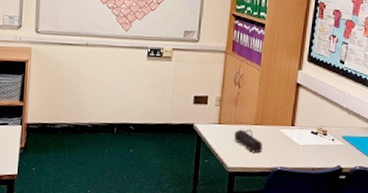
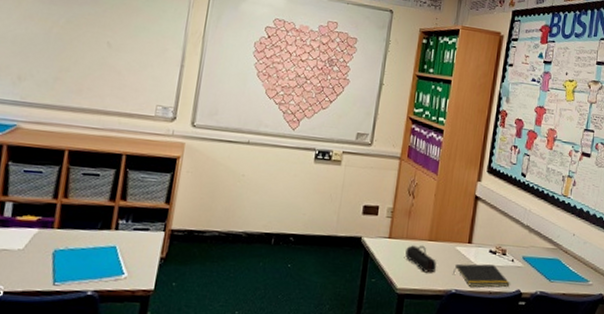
notepad: none [278,144,331,165] -> present [453,263,510,288]

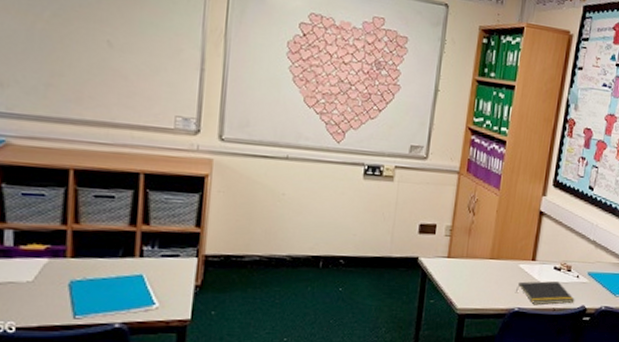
pencil case: present [405,245,437,273] -> none [465,263,499,292]

